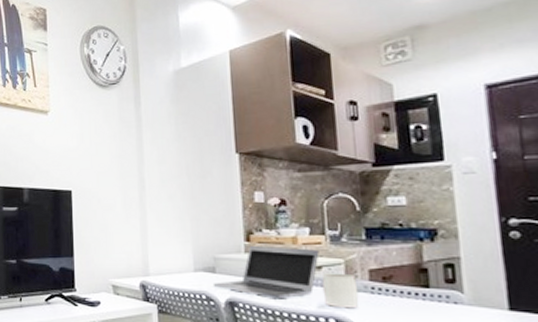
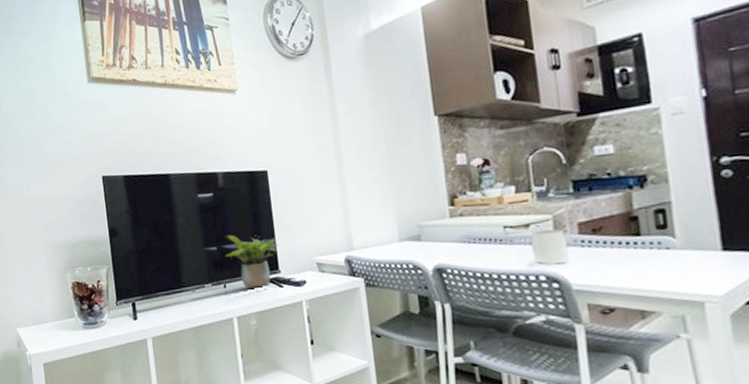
potted plant: none [24,249,76,304] -> present [225,235,278,288]
laptop: present [212,245,320,299] -> none [419,207,527,262]

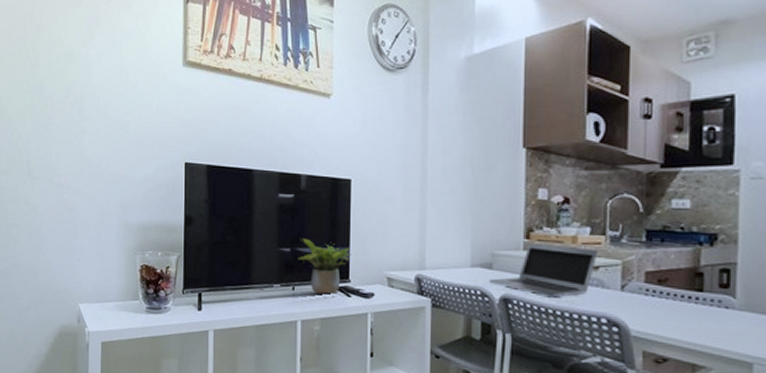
laptop: none [419,207,527,262] -> present [488,243,598,298]
mug: present [530,229,570,265] -> none [597,273,633,310]

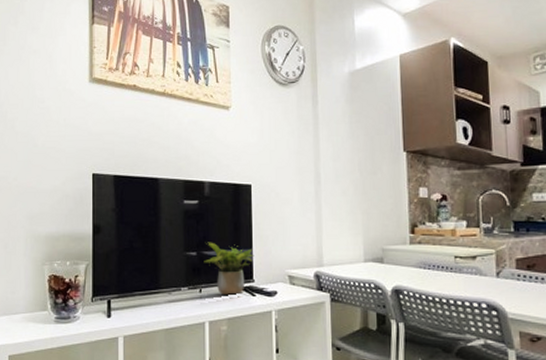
laptop: present [488,243,598,298] -> none [380,237,475,287]

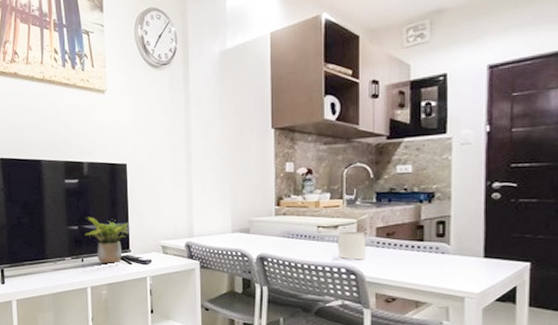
mug: none [476,262,507,294] -> present [337,231,366,260]

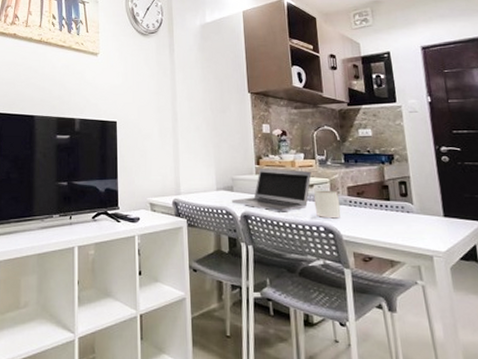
potted plant: present [85,217,130,263] -> none [74,173,119,221]
laptop: none [247,209,337,254] -> present [231,168,312,212]

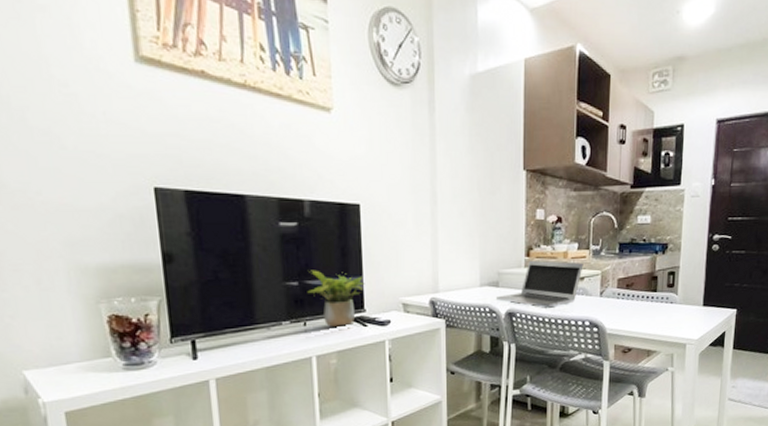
potted plant: none [74,173,119,221] -> present [307,270,365,327]
mug: present [313,190,341,219] -> none [582,282,609,313]

